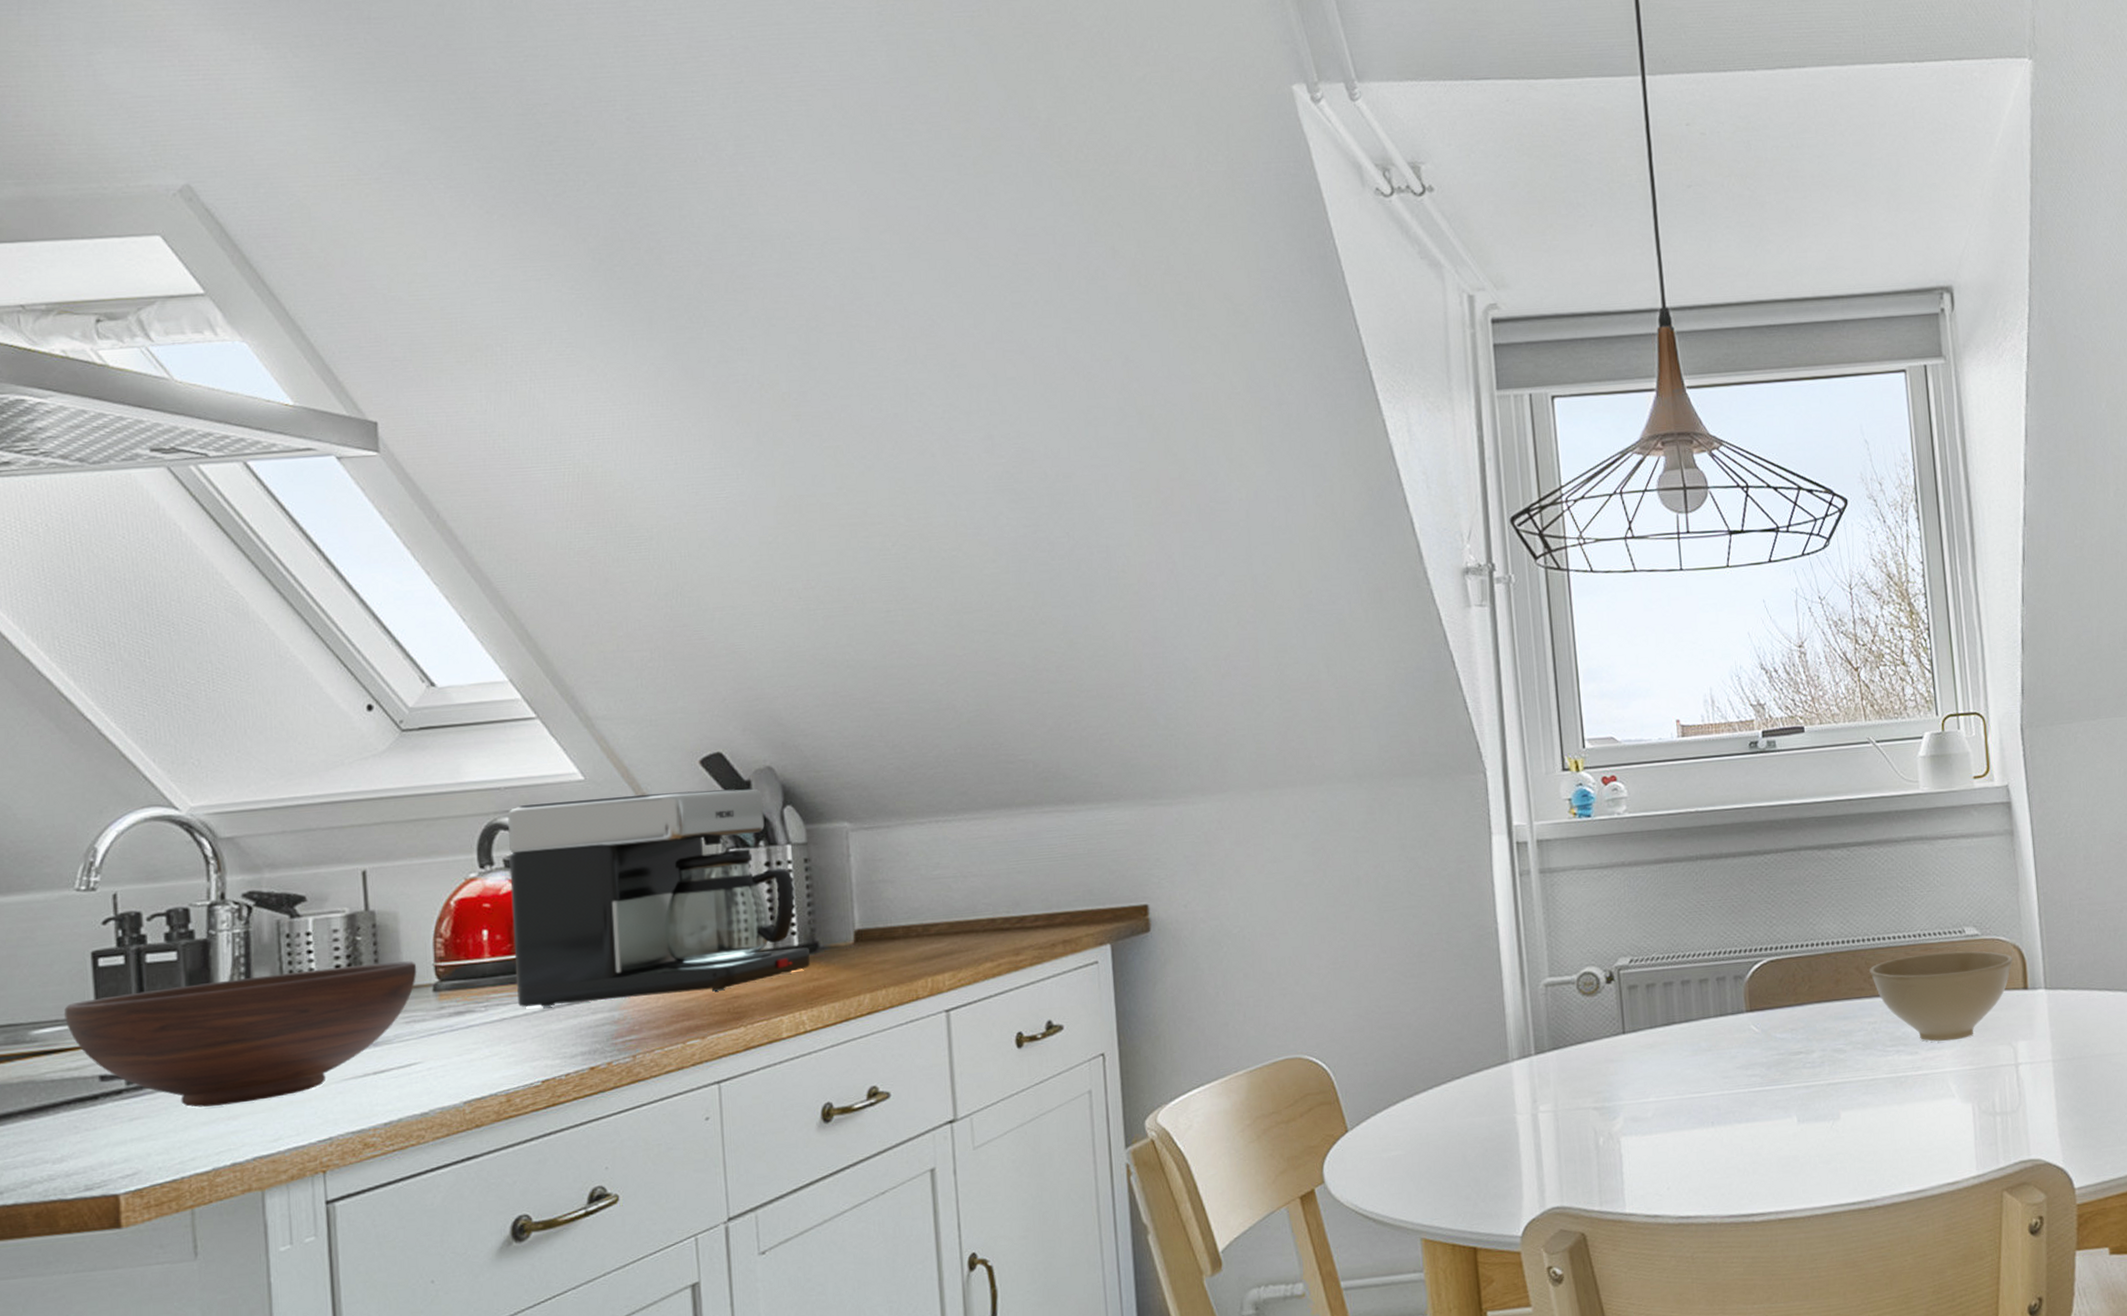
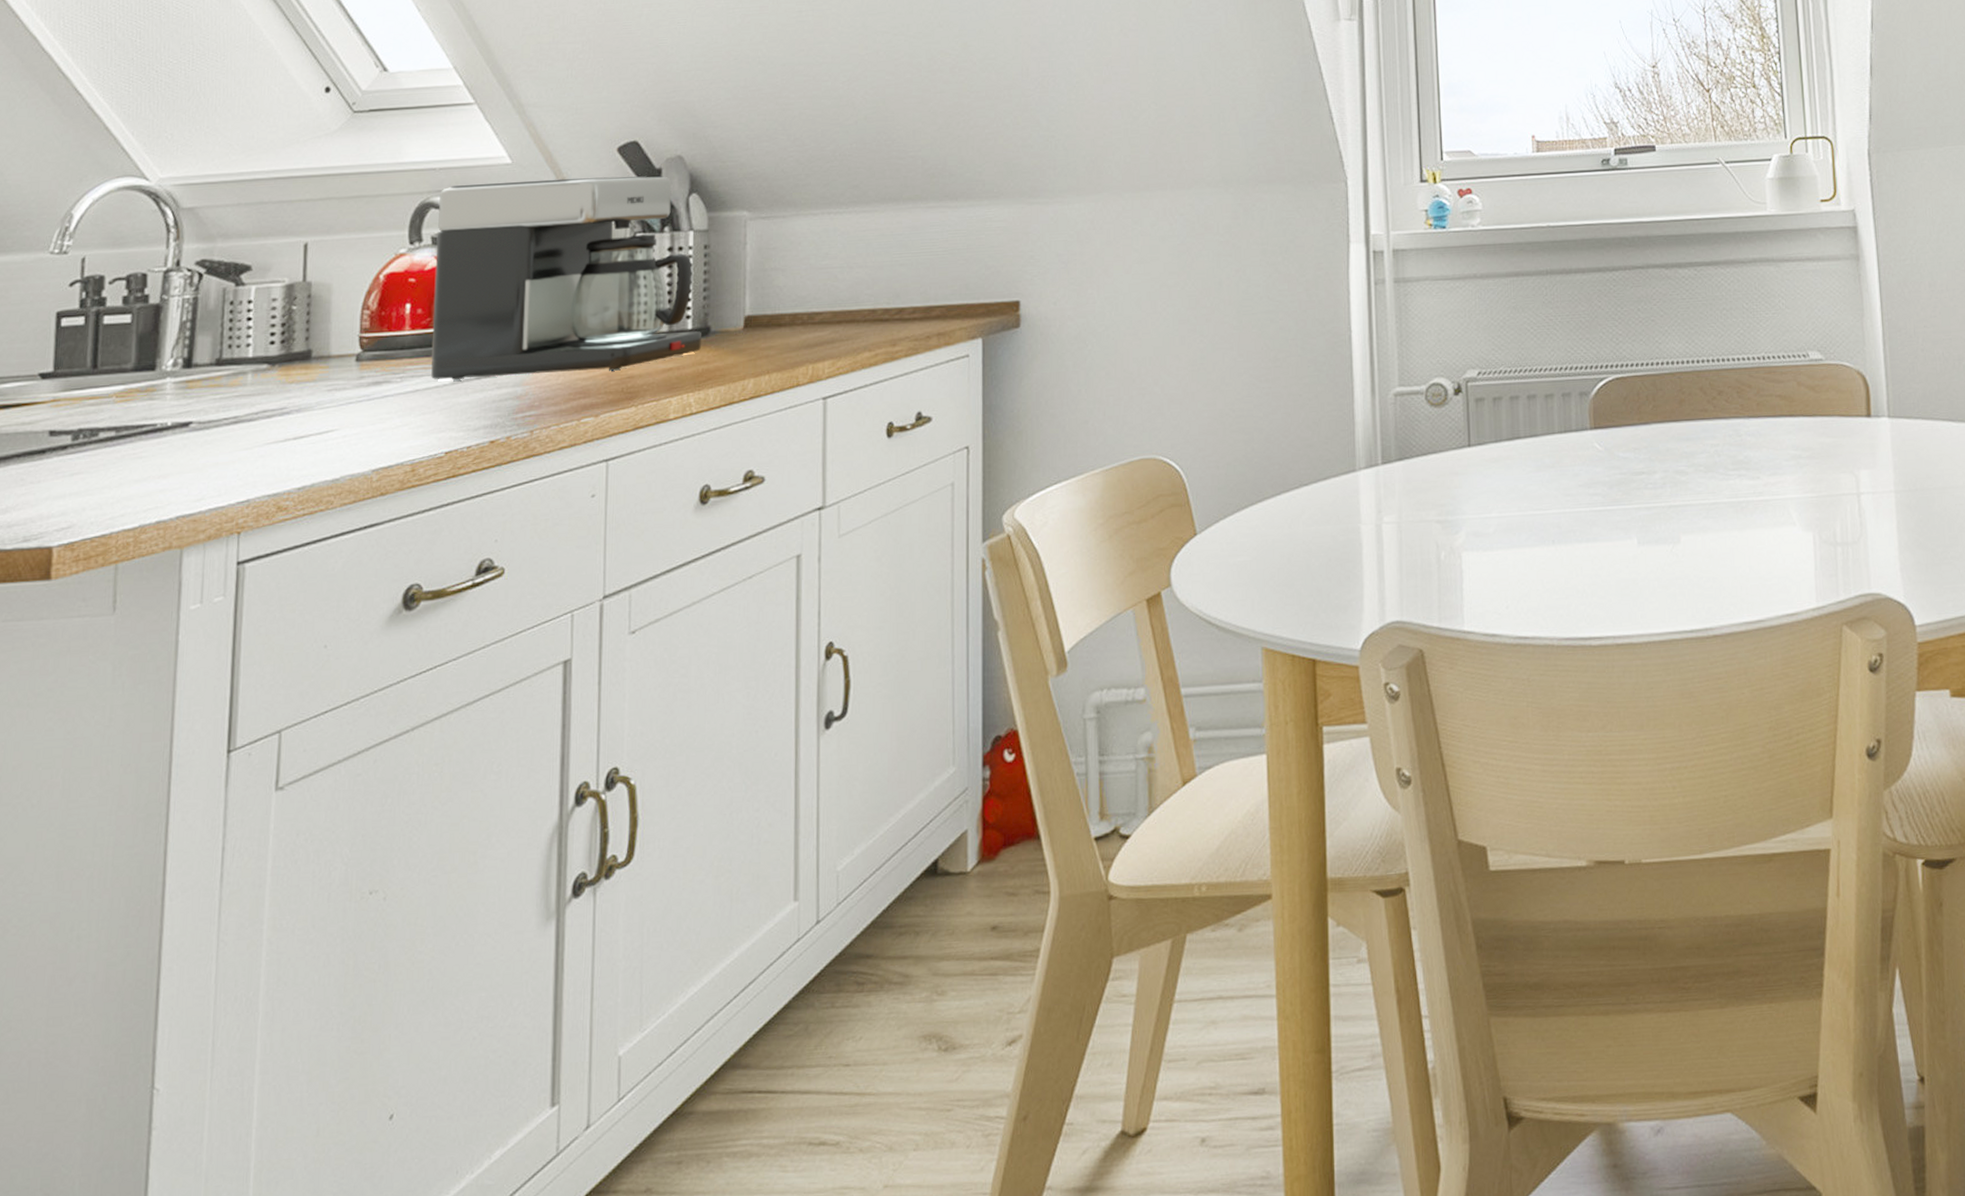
bowl: present [64,961,417,1108] -> none [25,331,344,465]
bowl: present [1869,951,2013,1042] -> none [1713,375,1857,468]

